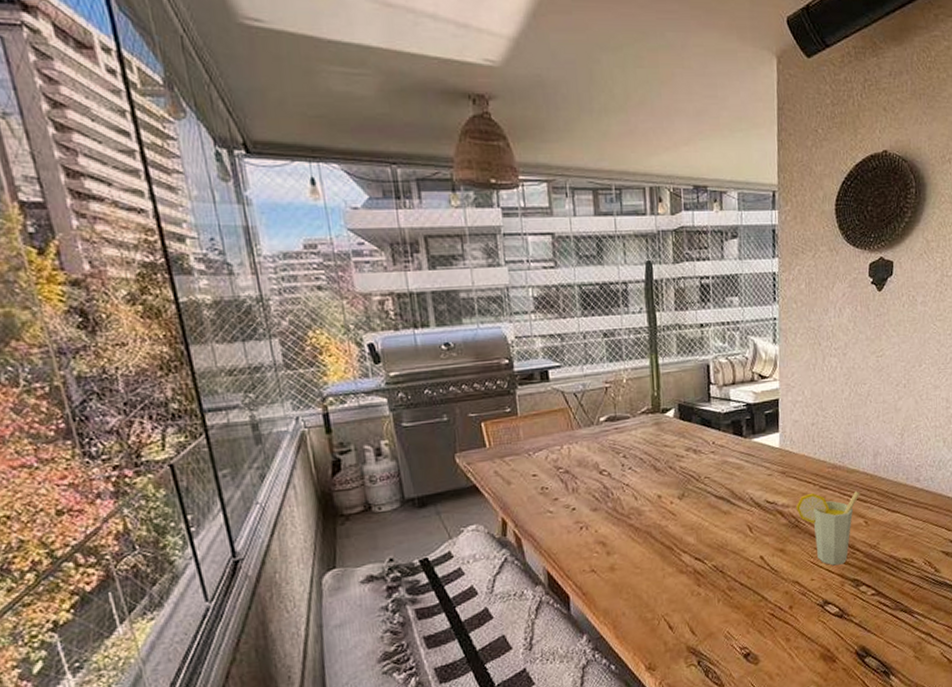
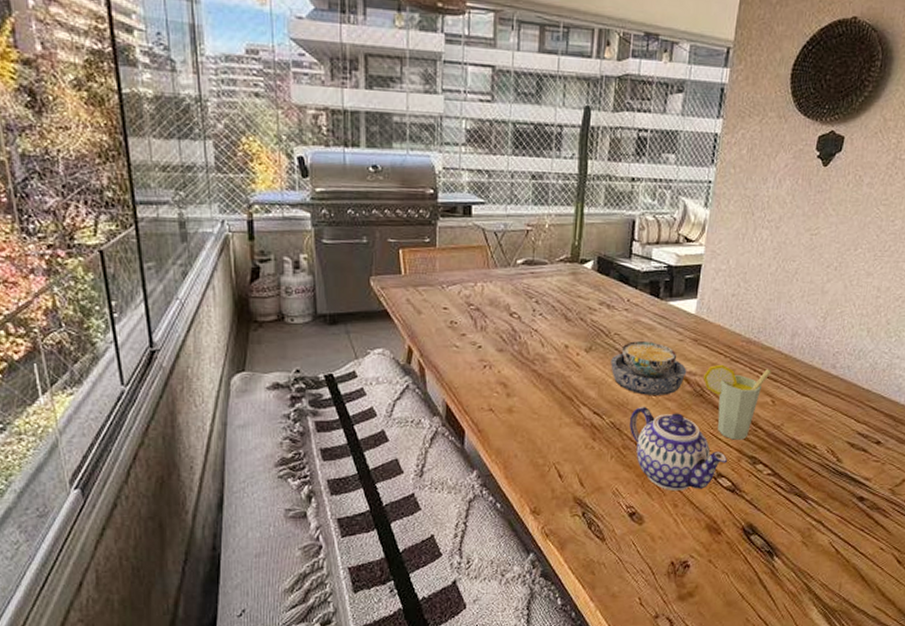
bowl: none [704,480,780,534] -> present [609,341,687,395]
teapot: none [731,544,832,626] -> present [630,406,728,490]

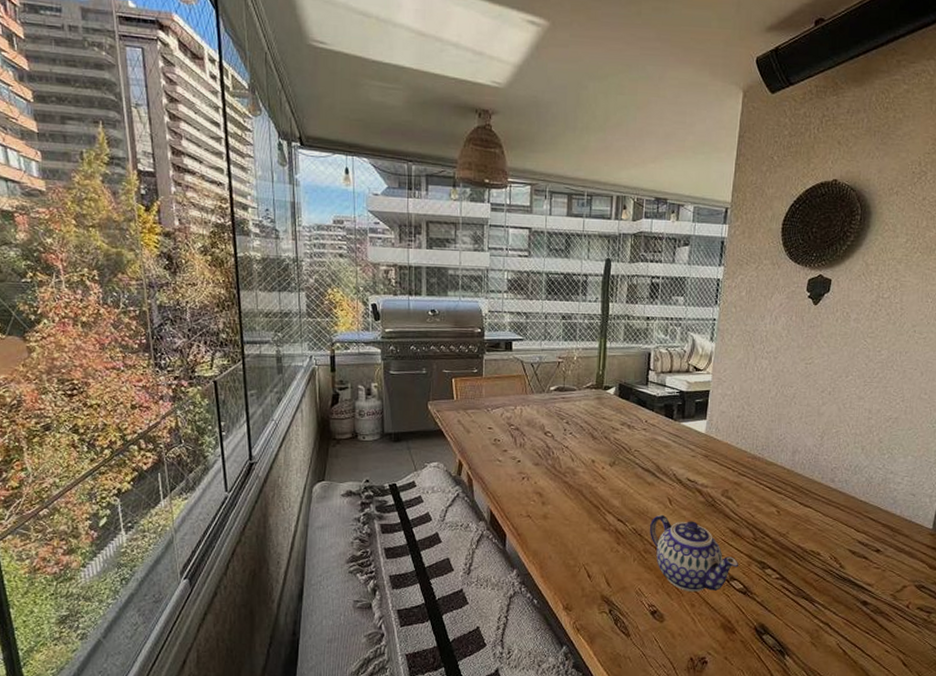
bowl: present [609,341,687,395] -> none [631,457,700,505]
cup: present [704,364,772,440] -> none [715,477,776,546]

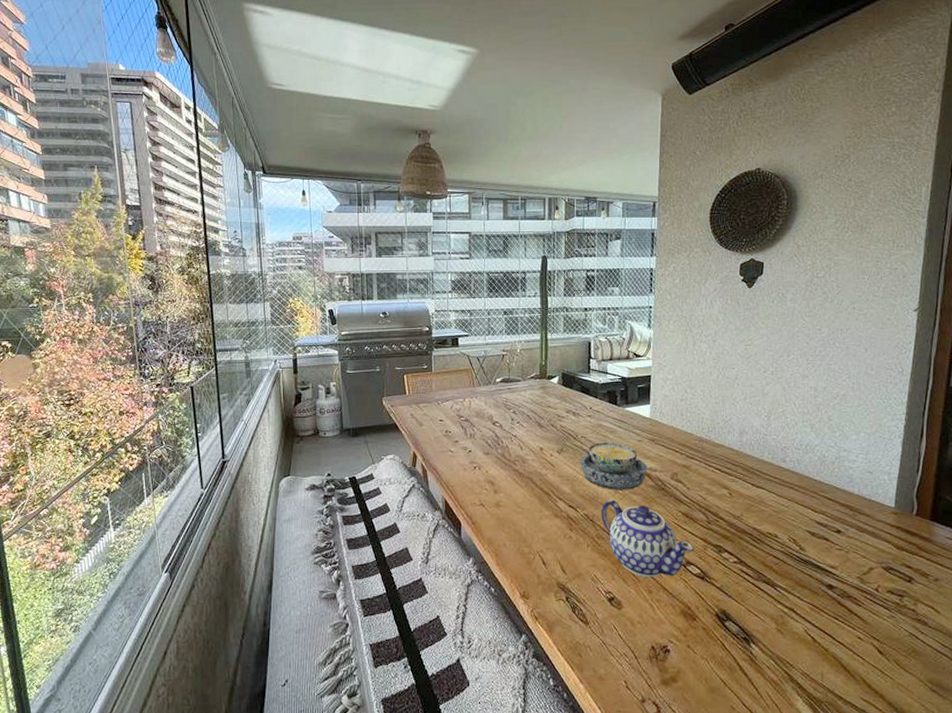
bowl: none [631,457,700,505] -> present [579,443,648,490]

